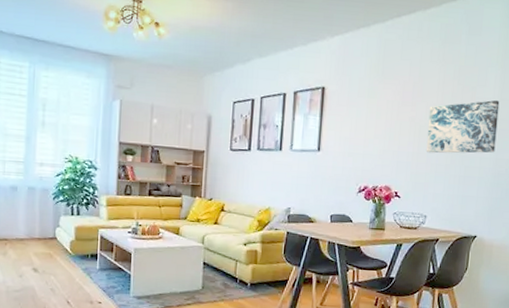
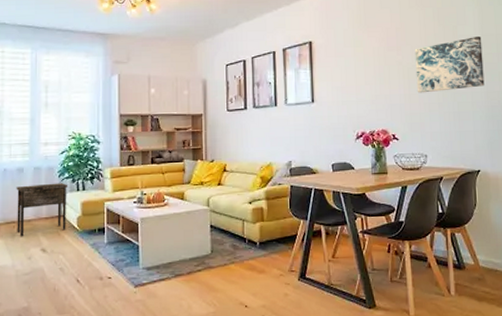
side table: none [9,204,63,255] -> present [16,183,68,237]

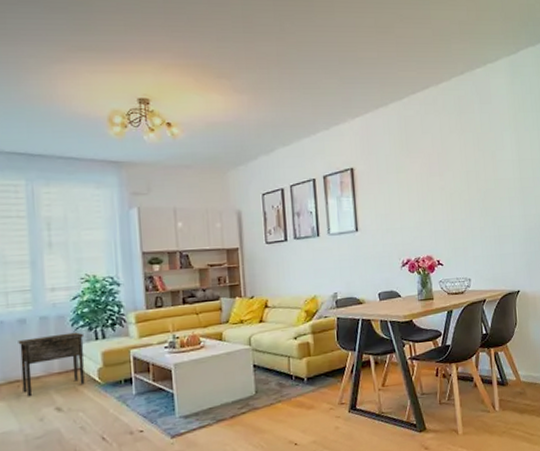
wall art: present [414,37,485,93] -> none [456,161,522,219]

